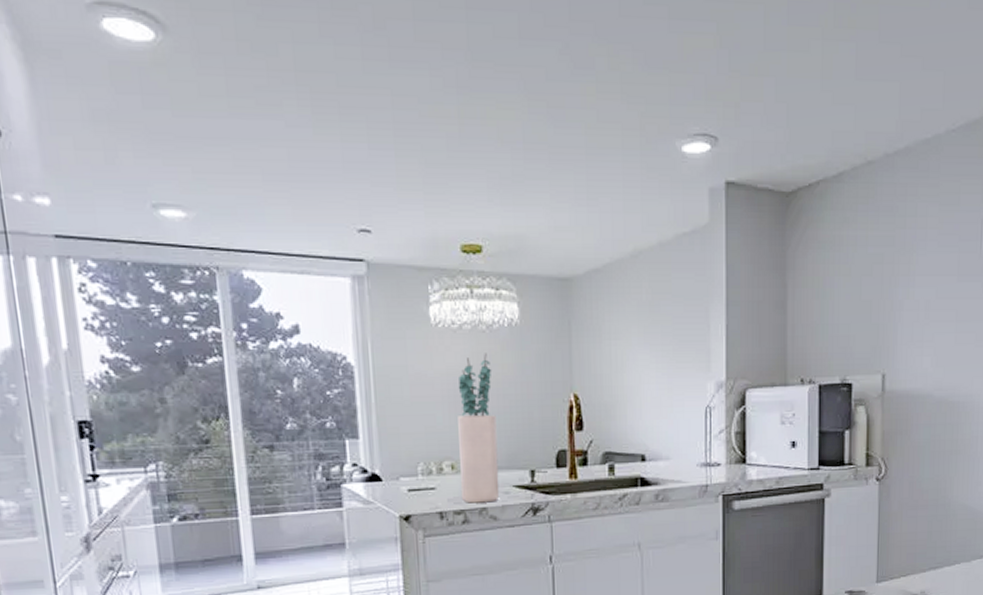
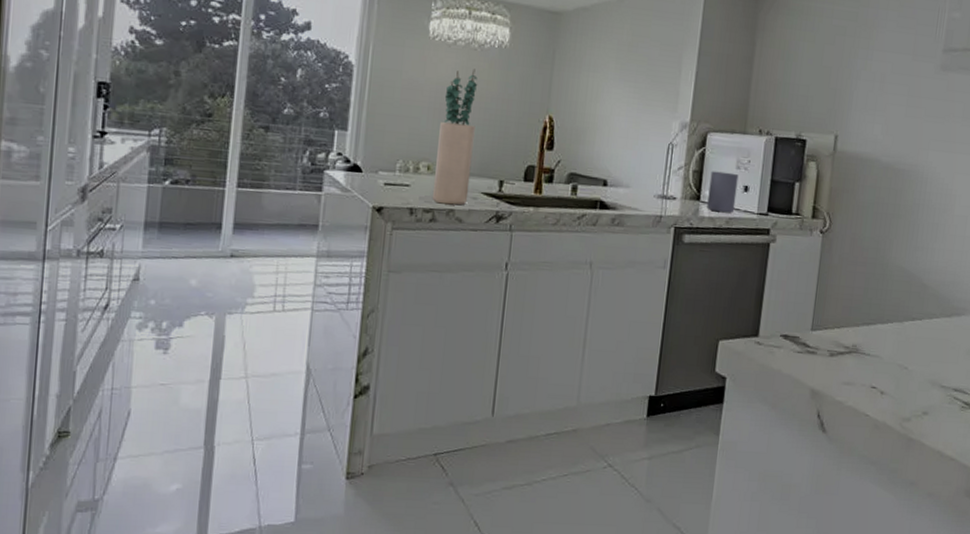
canister: none [754,429,784,473] -> present [707,171,739,213]

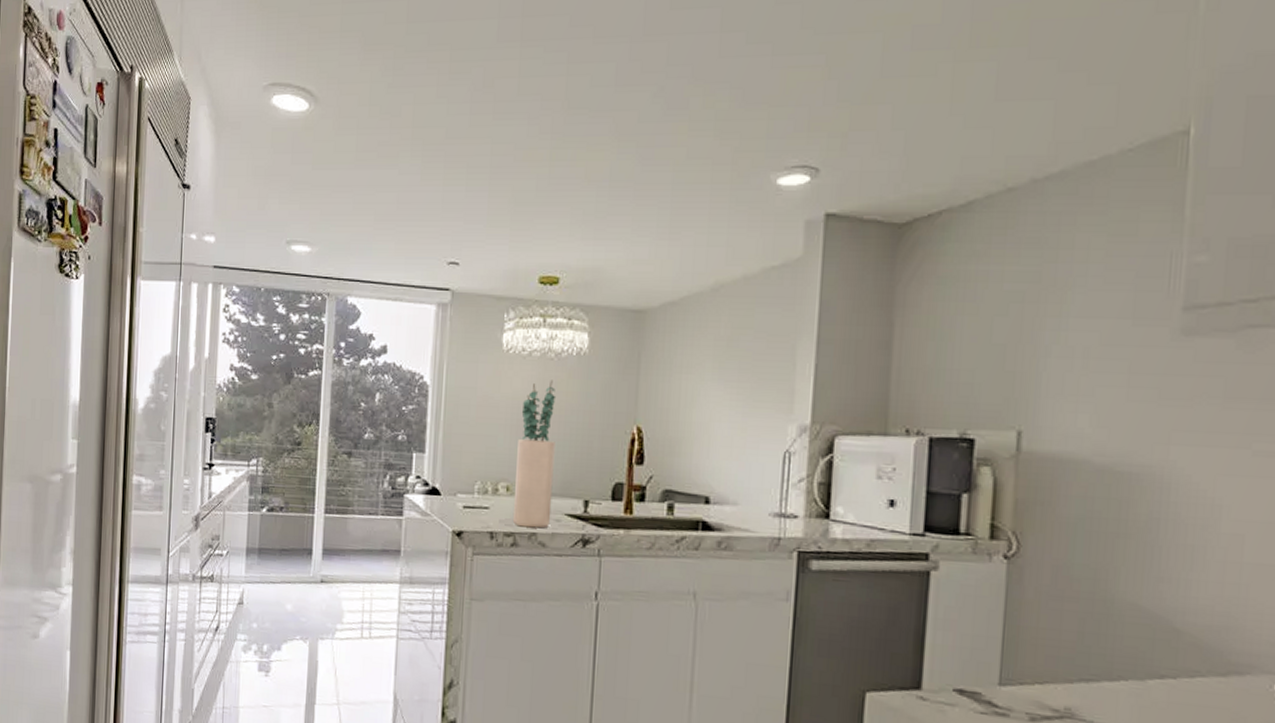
canister: present [707,171,739,213] -> none [839,482,881,534]

